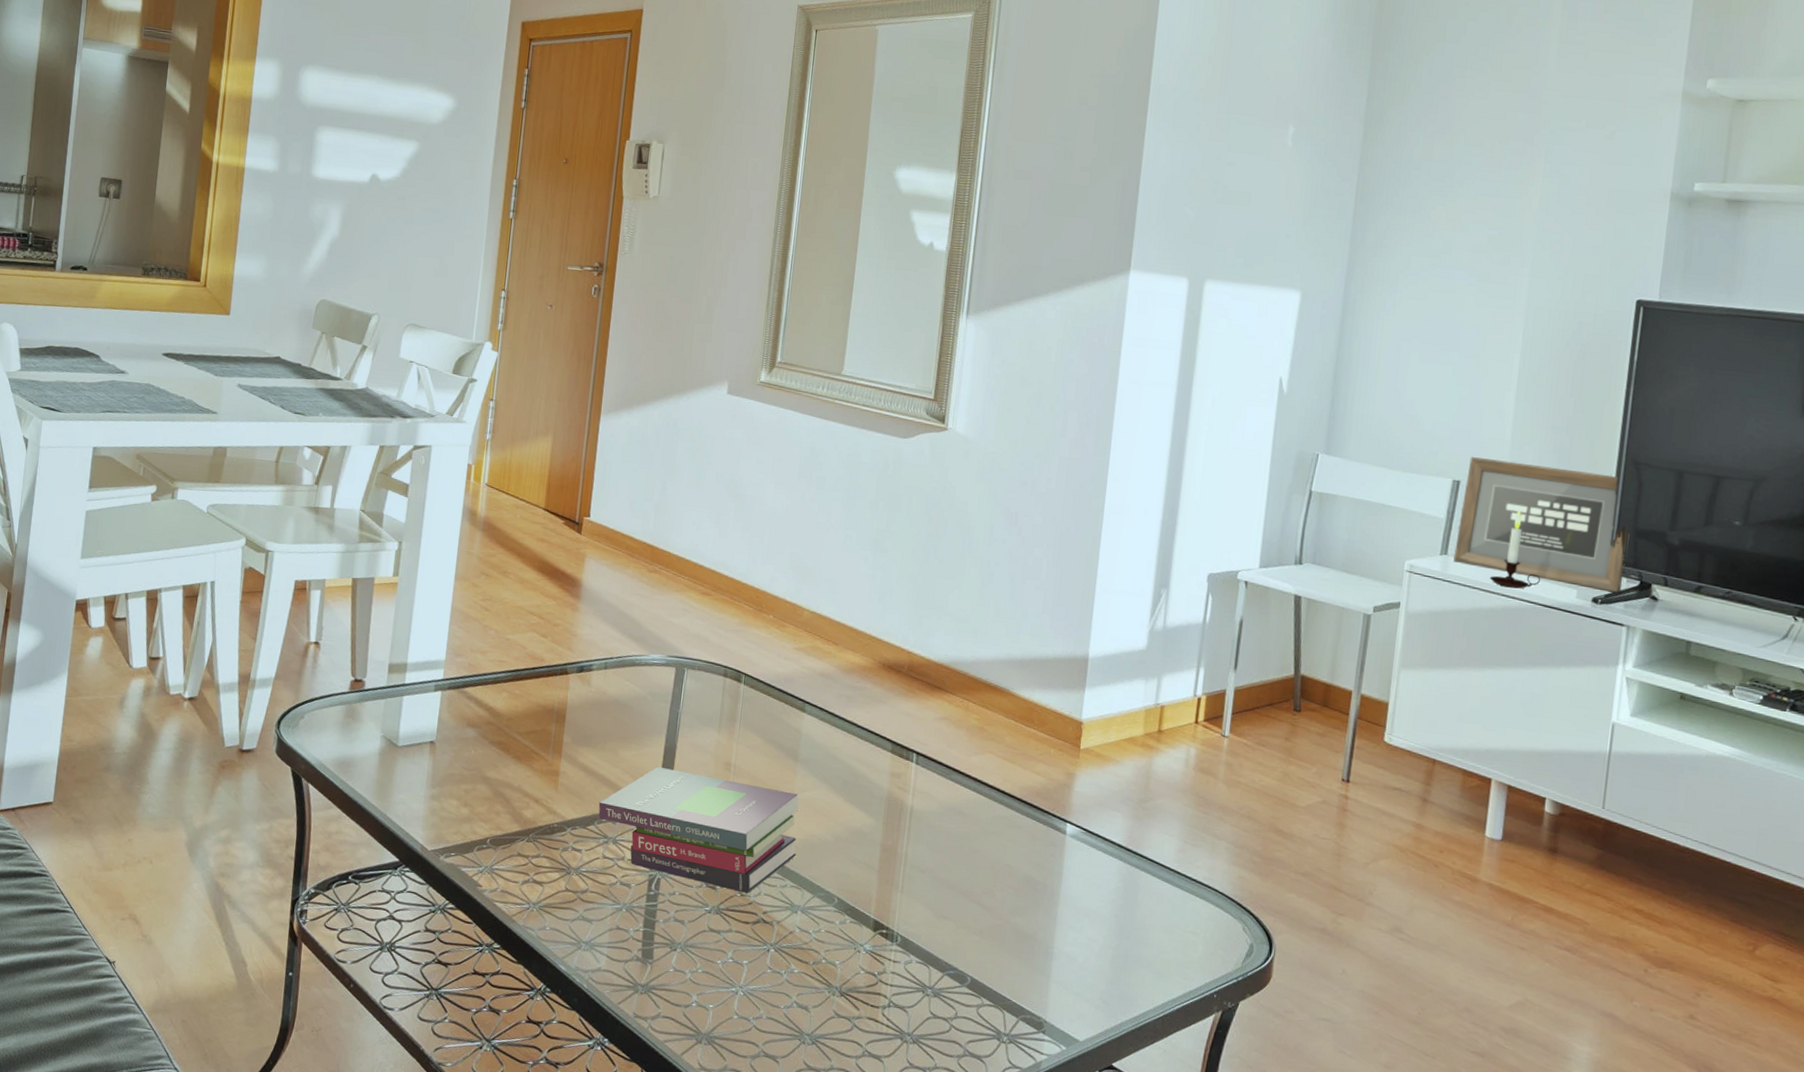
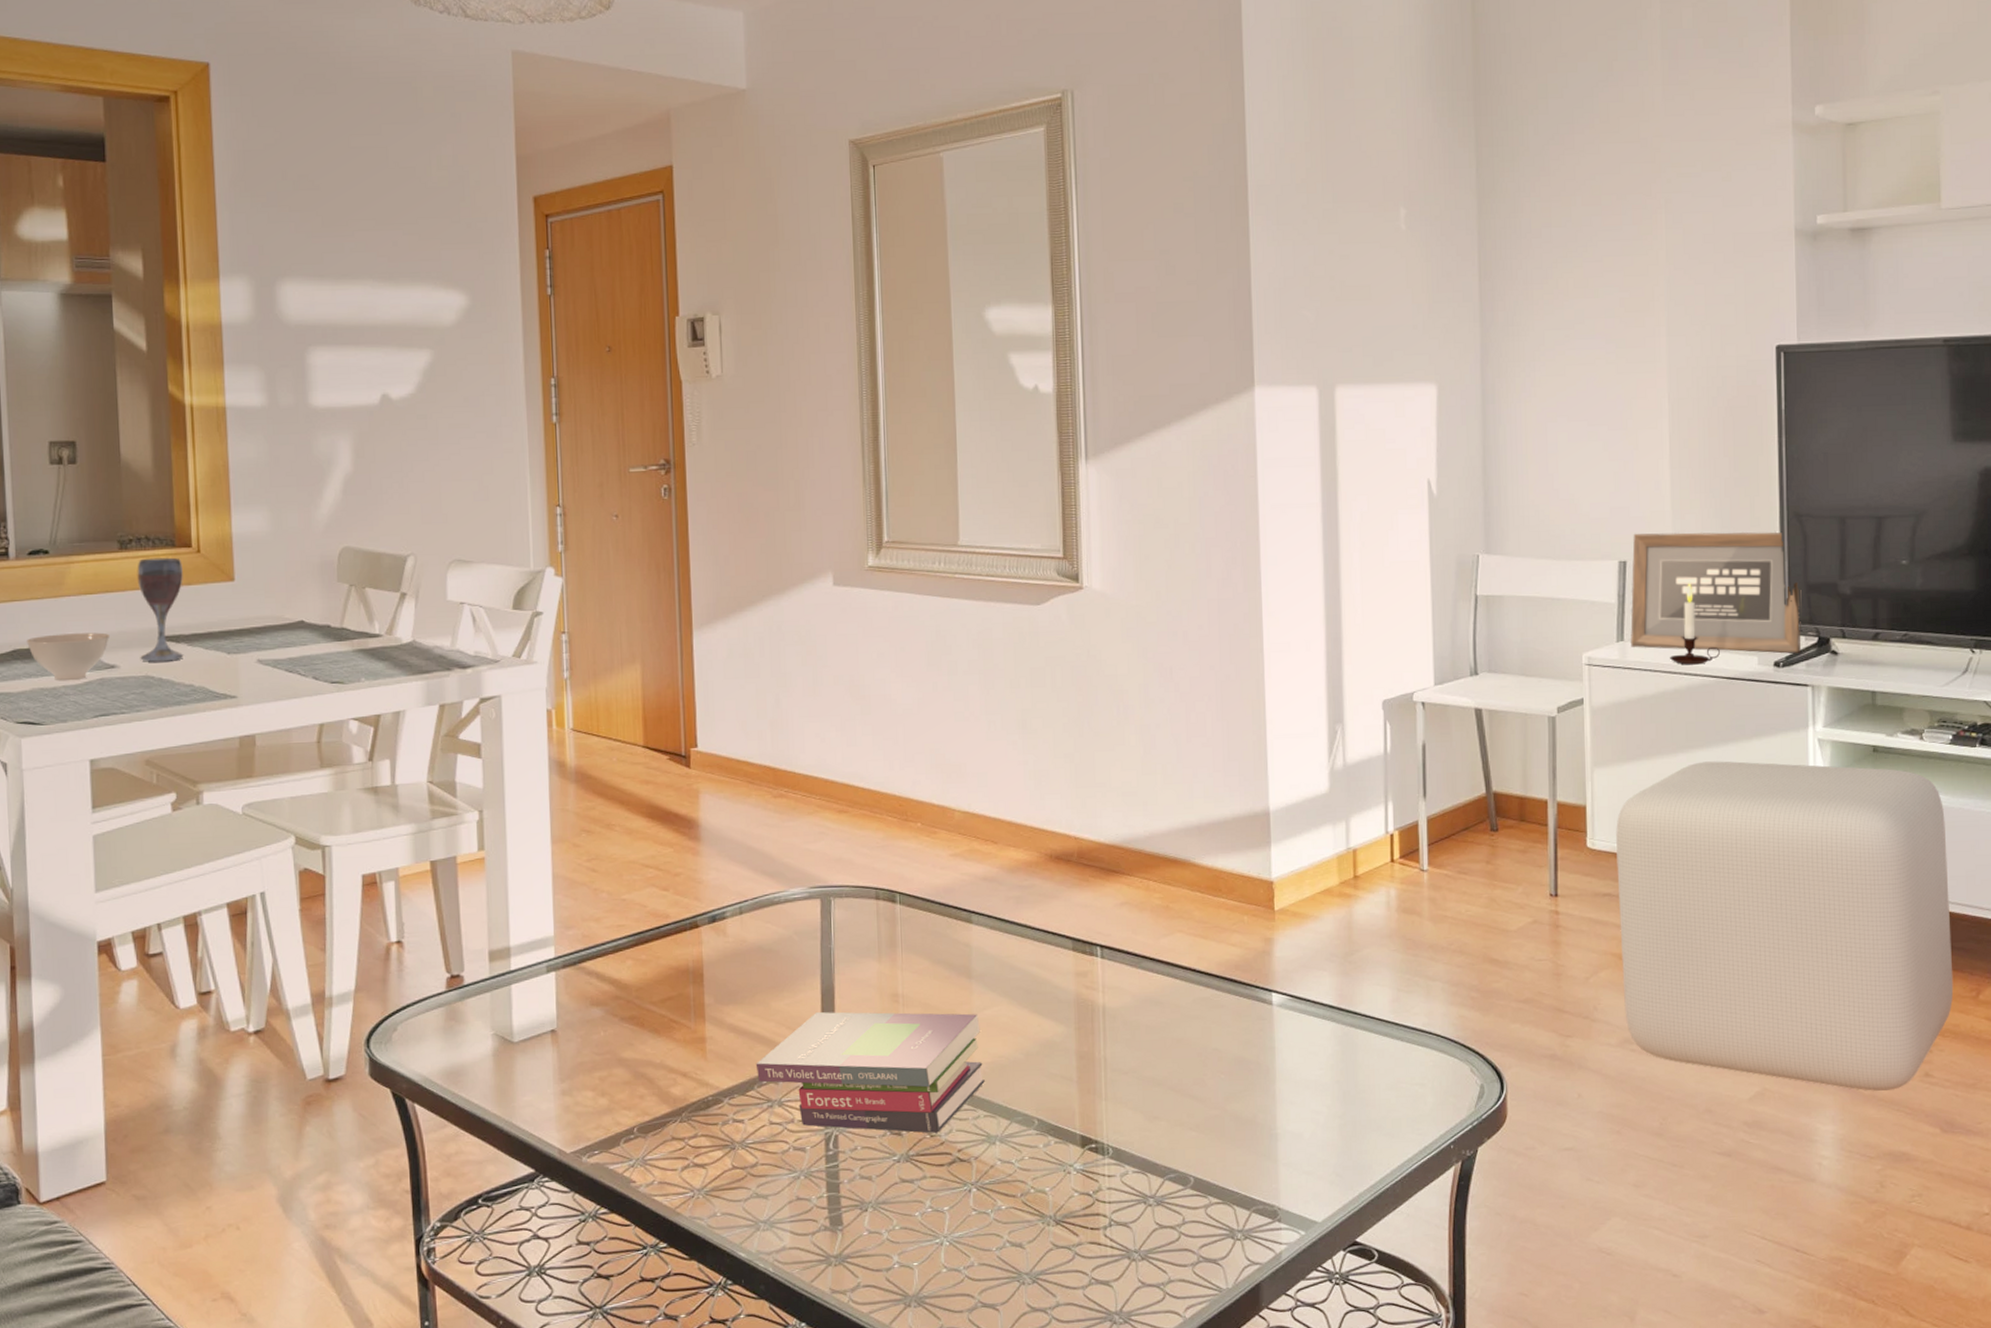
bowl: none [59,338,124,379] -> present [27,632,109,680]
cup: none [145,285,191,375] -> present [137,557,184,662]
pouf: none [1399,680,1745,1025] -> present [1616,761,1954,1091]

